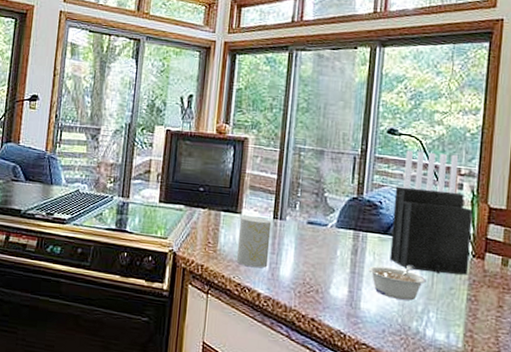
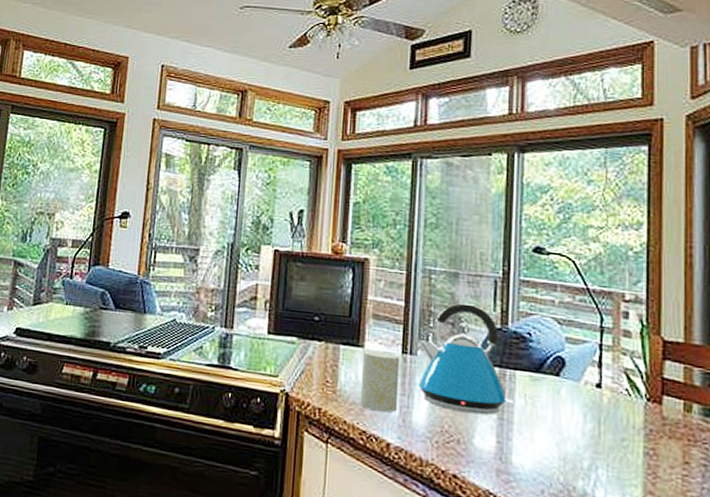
kettle: none [285,176,365,269] -> present [418,303,515,415]
legume: present [368,265,426,301] -> none [519,410,591,454]
knife block: present [390,150,473,275] -> none [545,271,643,423]

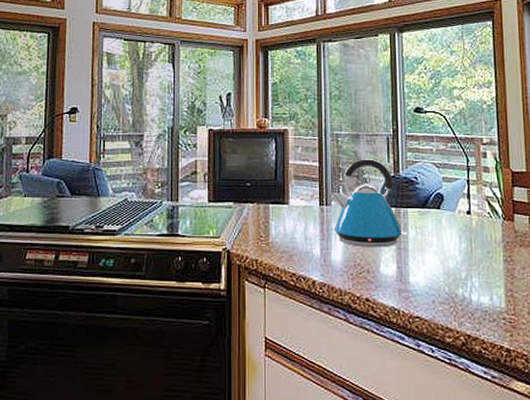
cup: present [359,350,400,413] -> none [288,205,319,256]

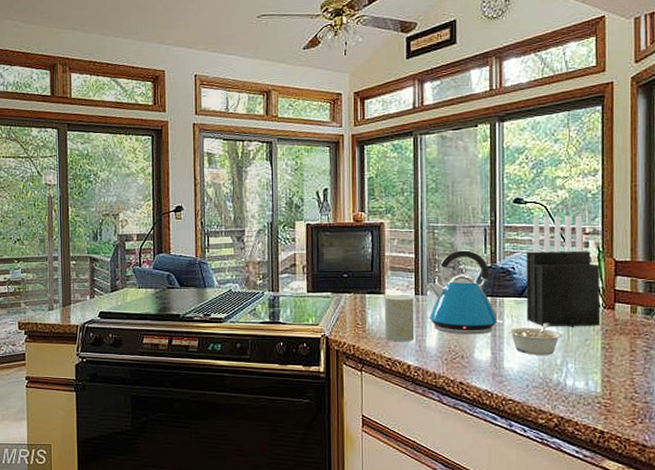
cup: none [288,205,319,256] -> present [384,295,415,342]
legume: none [413,234,466,269] -> present [508,322,562,355]
knife block: none [427,125,502,239] -> present [526,215,601,327]

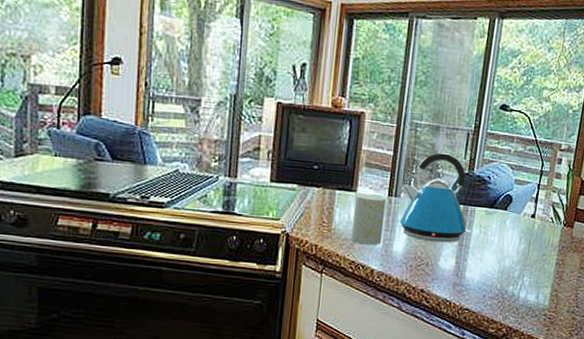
legume: present [508,322,562,355] -> none [474,235,524,268]
knife block: present [526,215,601,327] -> none [494,126,568,242]

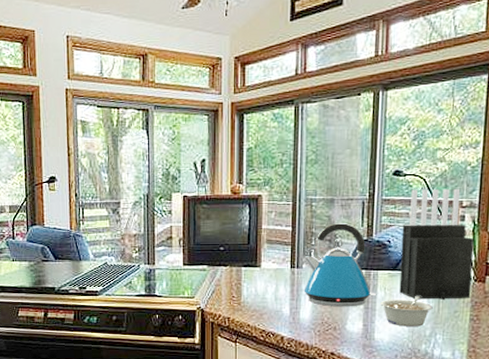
cup: present [350,194,387,245] -> none [259,268,289,314]
legume: none [474,235,524,268] -> present [380,295,433,327]
knife block: none [494,126,568,242] -> present [399,188,474,300]

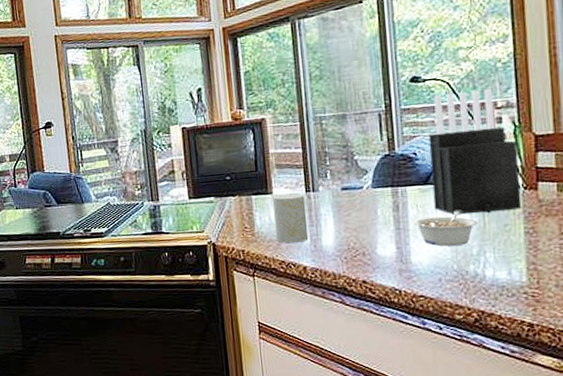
cup: none [259,268,289,314] -> present [272,194,309,243]
kettle: present [303,223,377,307] -> none [319,138,408,230]

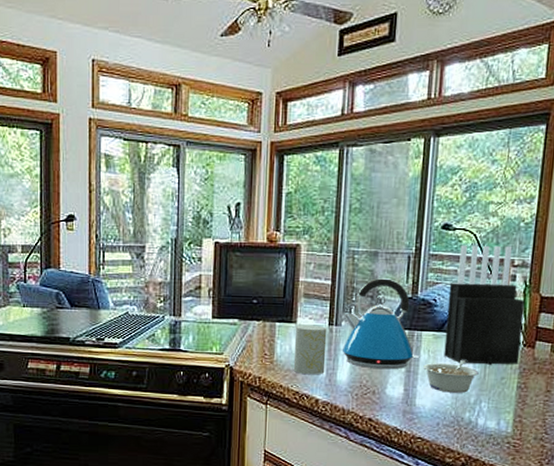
kettle: none [319,138,408,230] -> present [342,278,420,370]

